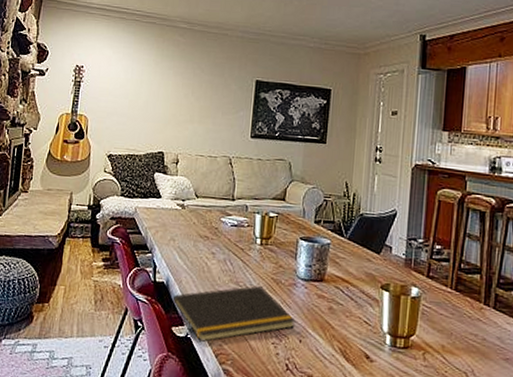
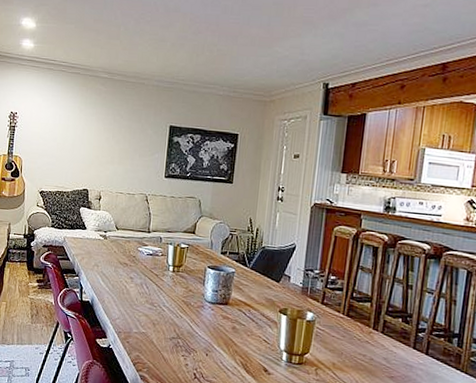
notepad: present [169,286,296,342] -> none [94,307,203,352]

